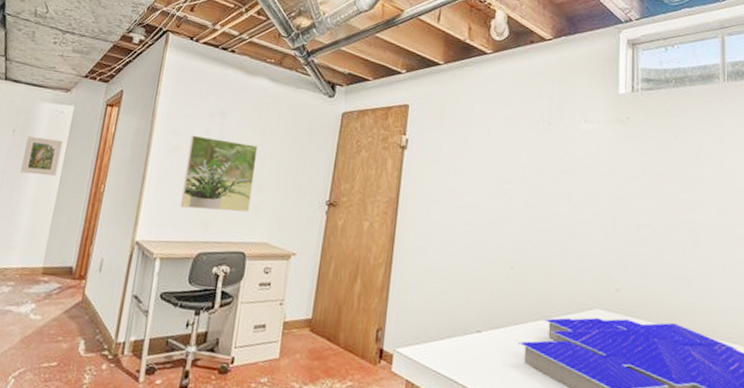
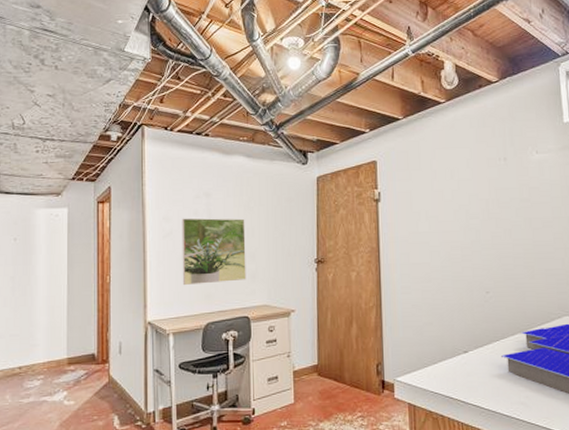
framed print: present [20,136,63,176] -> none [29,241,63,277]

